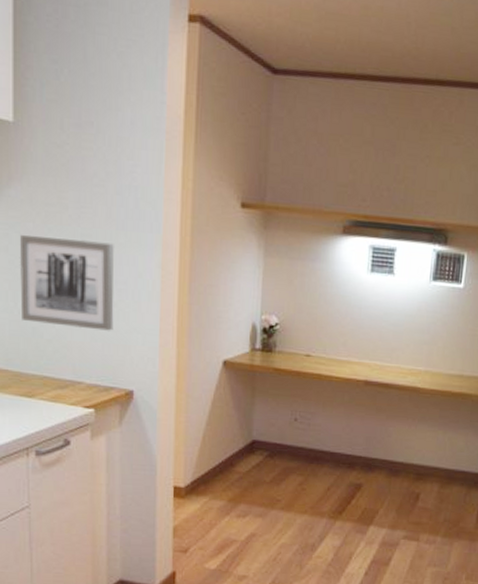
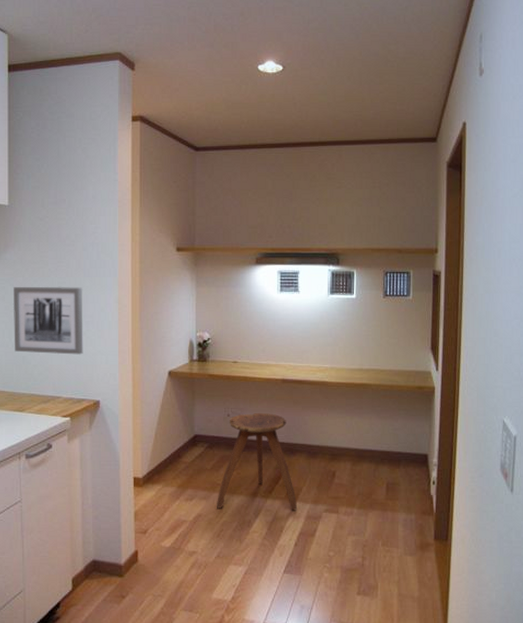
stool: none [273,418,372,536] -> present [216,412,298,511]

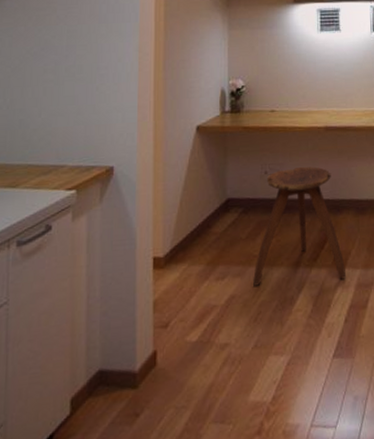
wall art: present [14,286,83,355] -> none [9,35,97,115]

